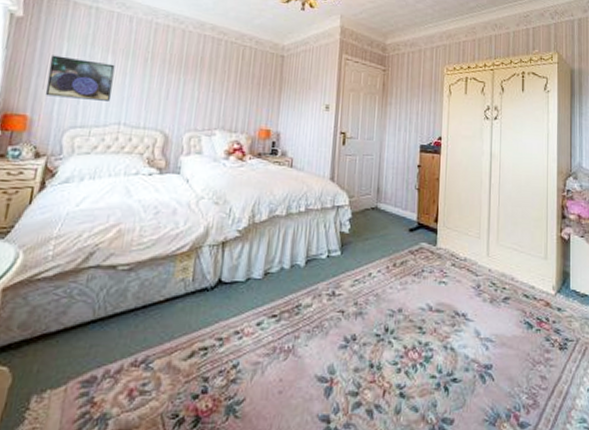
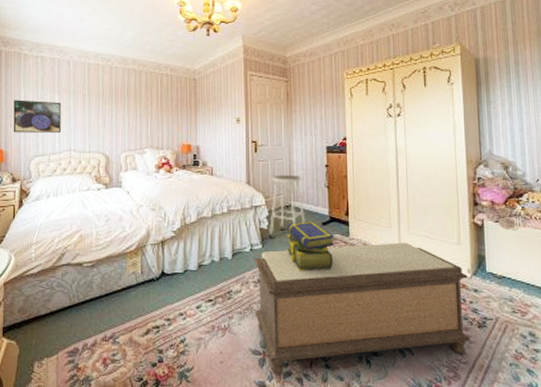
bench: none [325,254,552,407] -> present [253,242,471,375]
stool: none [349,172,392,244] -> present [268,174,306,238]
stack of books: none [368,226,422,284] -> present [286,221,335,272]

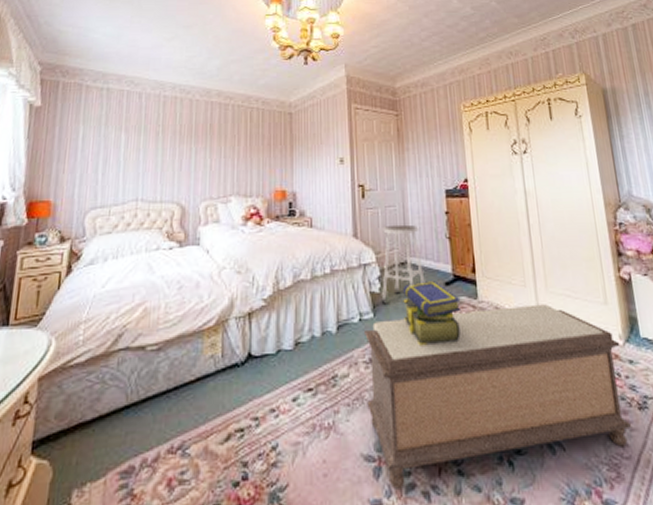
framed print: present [13,100,61,133] -> none [65,139,129,180]

